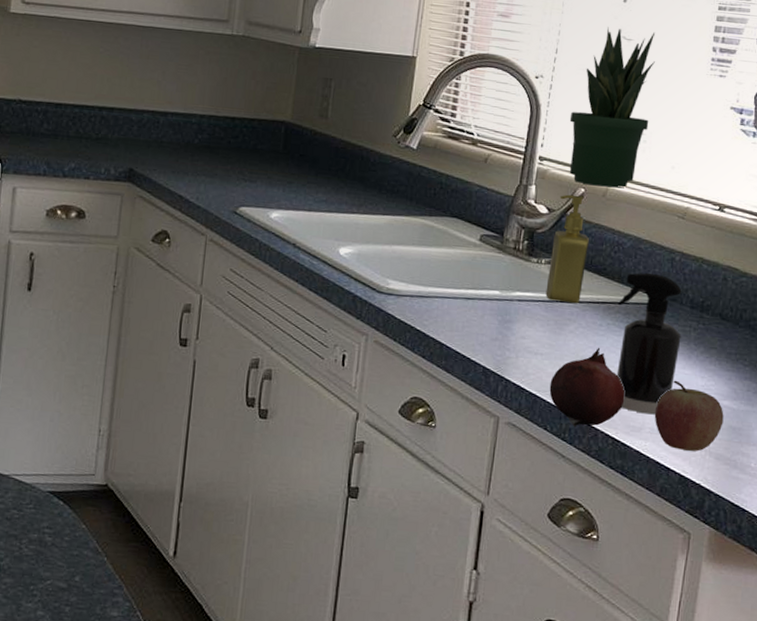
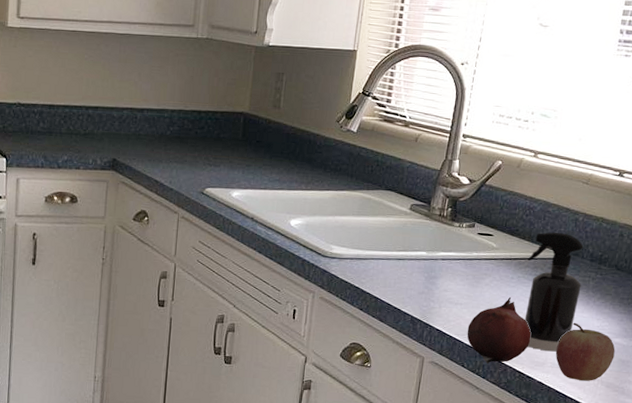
soap dispenser: present [545,194,590,304] -> none [465,166,505,261]
planter: present [569,27,656,188] -> none [488,16,569,159]

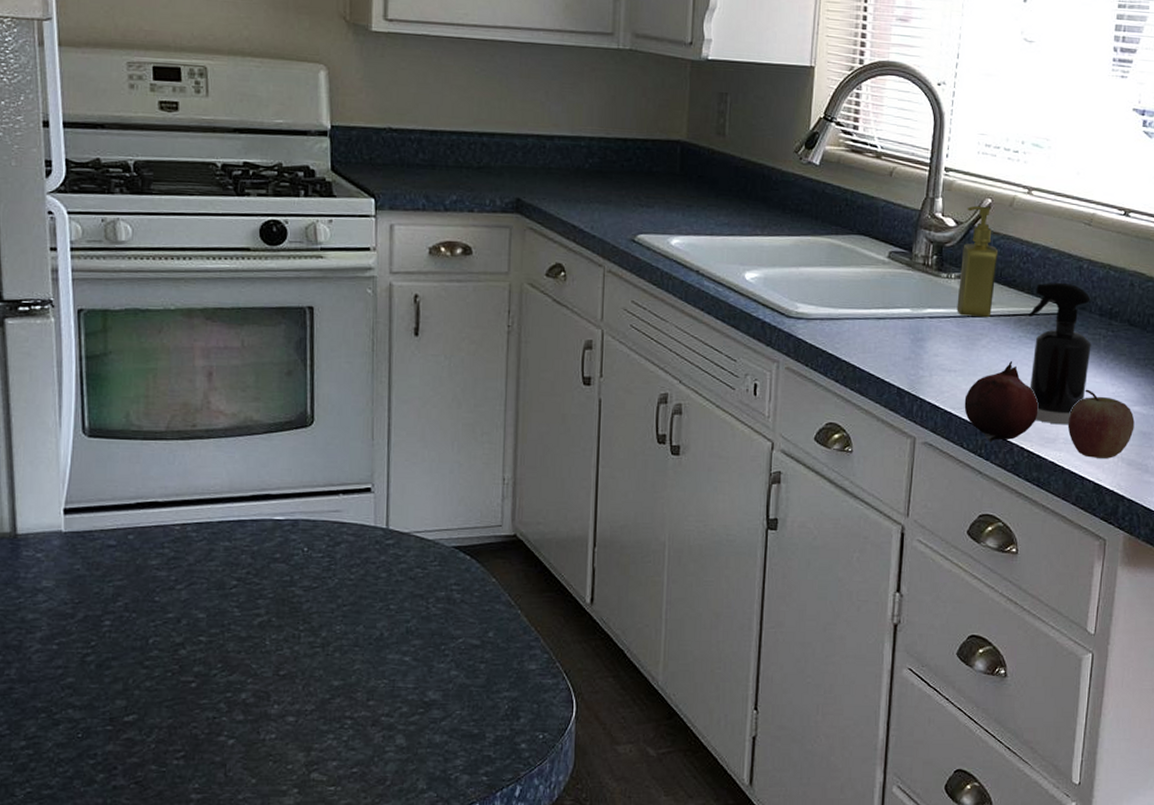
soap dispenser: none [465,166,505,261] -> present [957,205,999,318]

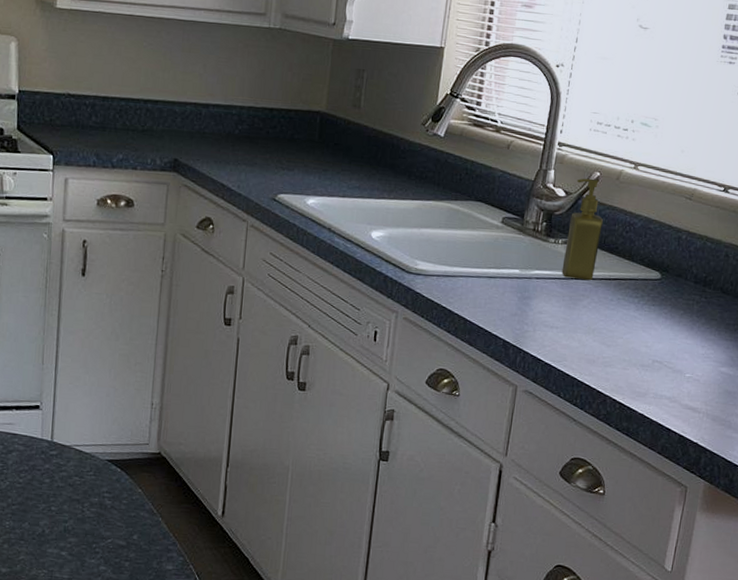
fruit: present [964,360,1039,443] -> none [563,320,632,394]
spray bottle: present [1027,282,1091,425] -> none [625,250,687,381]
fruit: present [1067,389,1135,459] -> none [658,349,721,414]

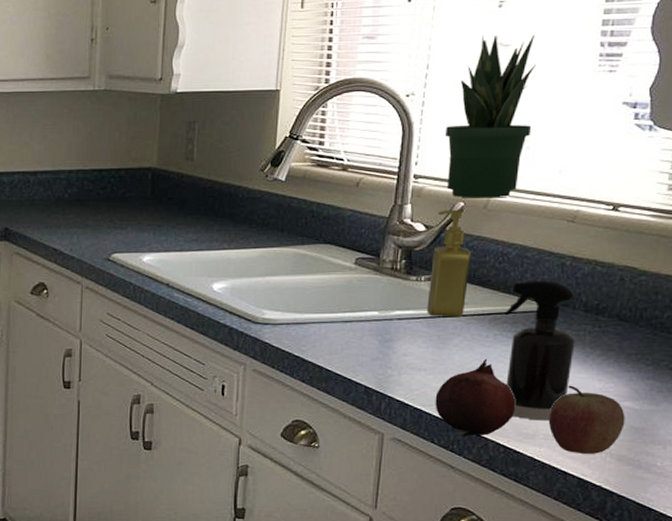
fruit: none [563,320,632,394] -> present [435,358,516,438]
planter: none [586,16,671,171] -> present [444,34,536,198]
spray bottle: none [625,250,687,381] -> present [503,280,575,421]
fruit: none [658,349,721,414] -> present [548,385,625,454]

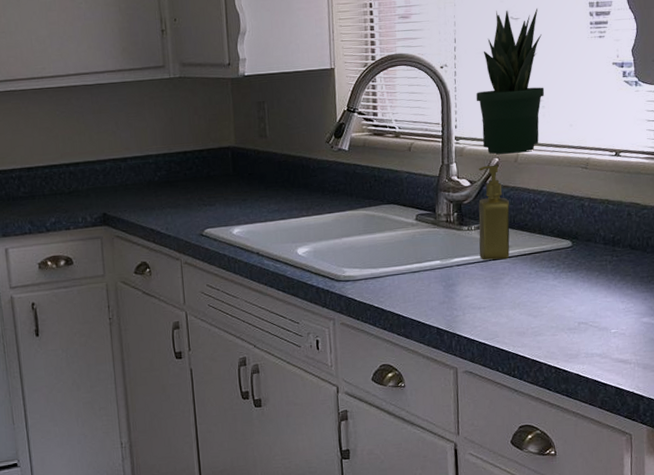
fruit: present [435,358,516,438] -> none [495,292,560,364]
spray bottle: present [503,280,575,421] -> none [541,220,600,342]
fruit: present [548,385,625,454] -> none [586,308,646,367]

